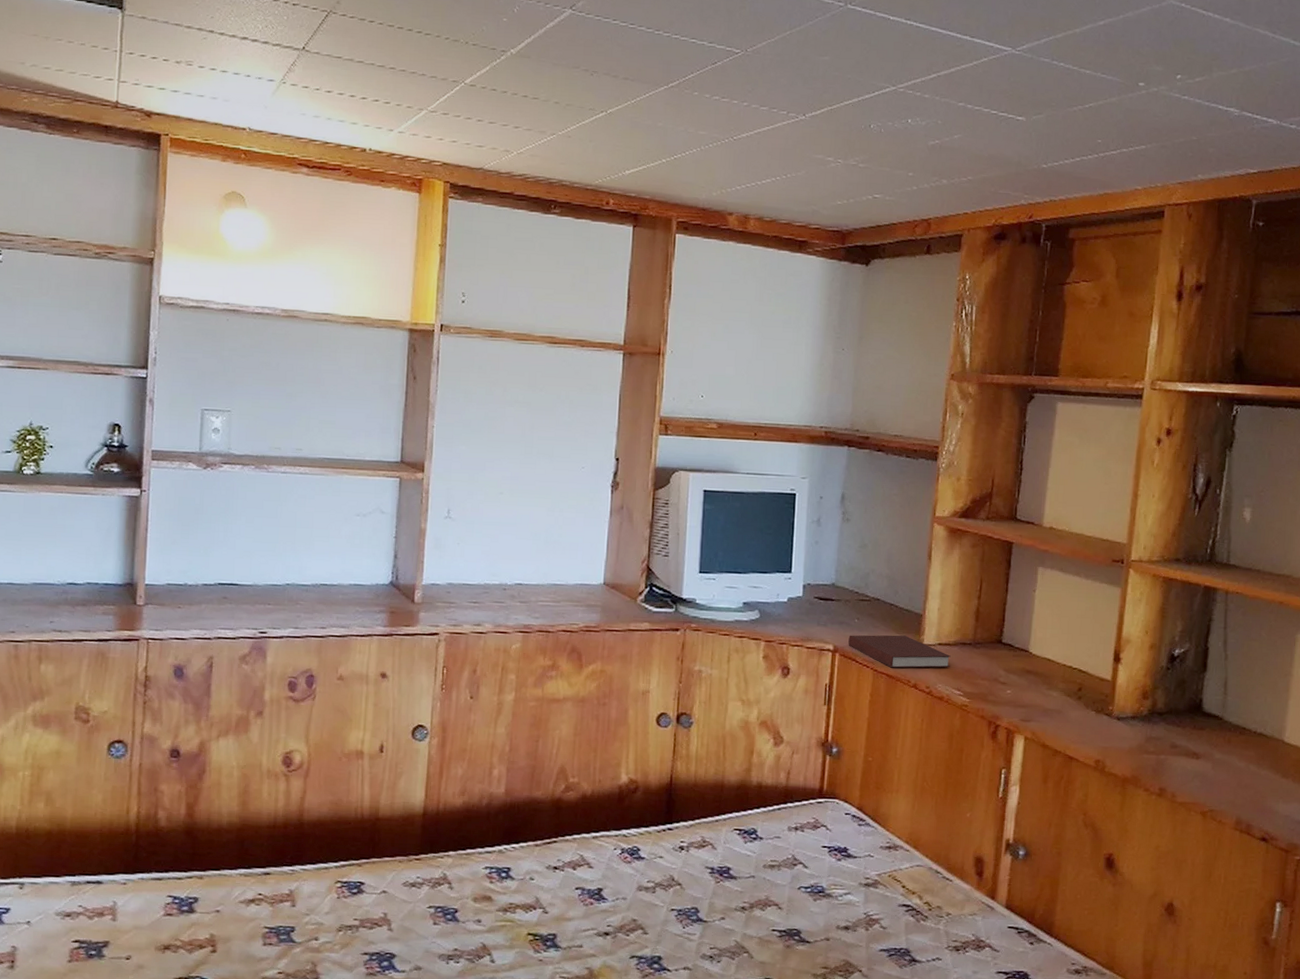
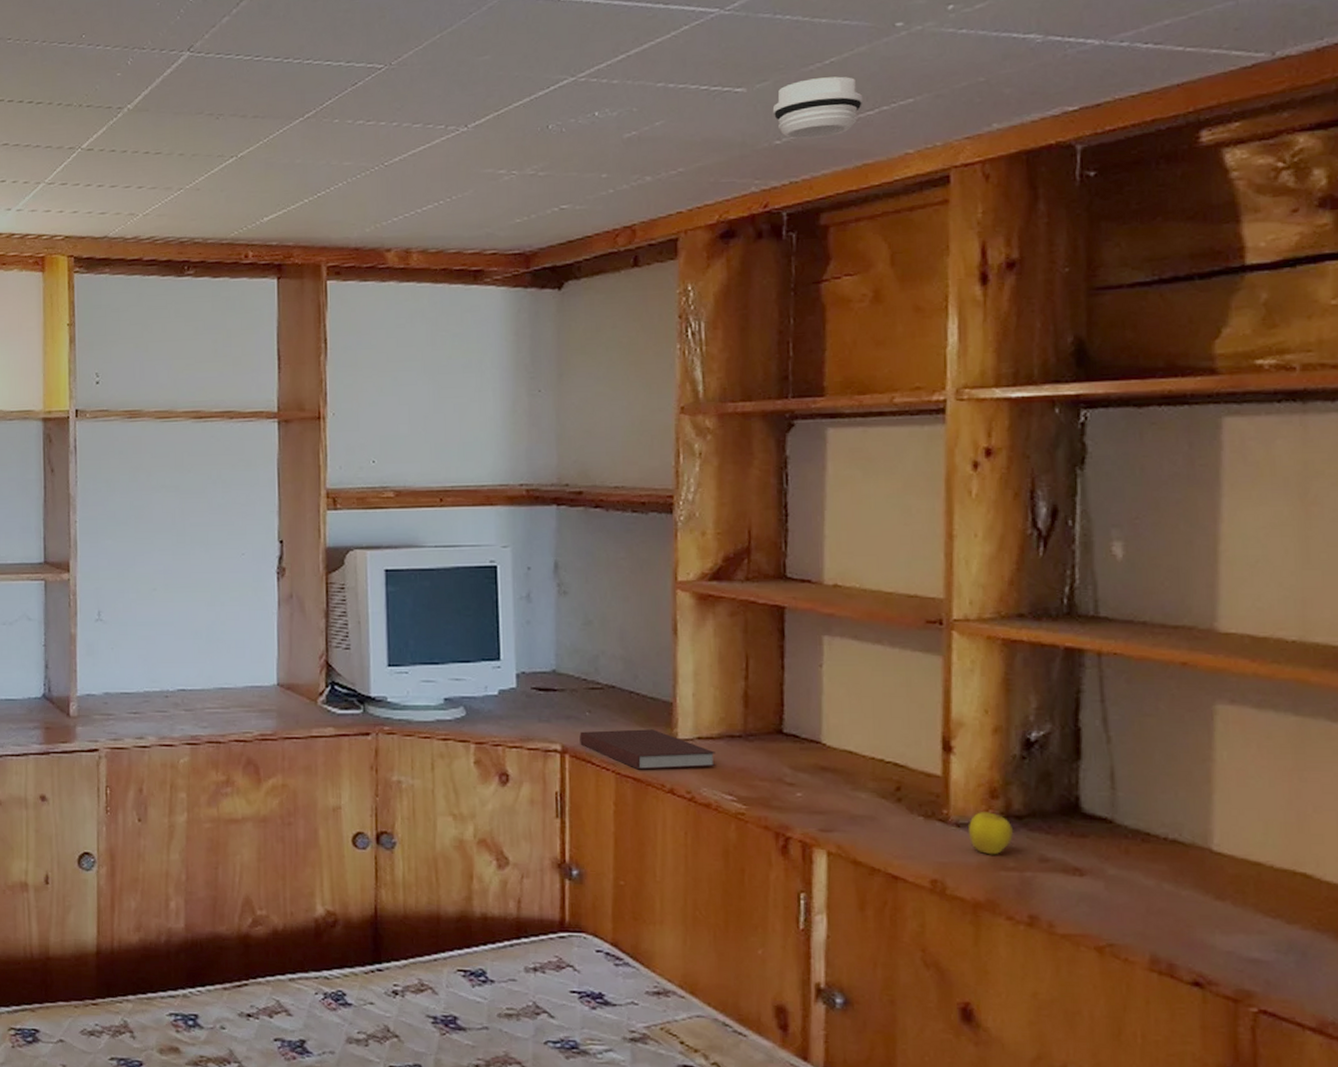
smoke detector: none [1043,118,1110,167] -> present [772,76,864,140]
apple: none [1124,709,1155,742] -> present [968,812,1013,855]

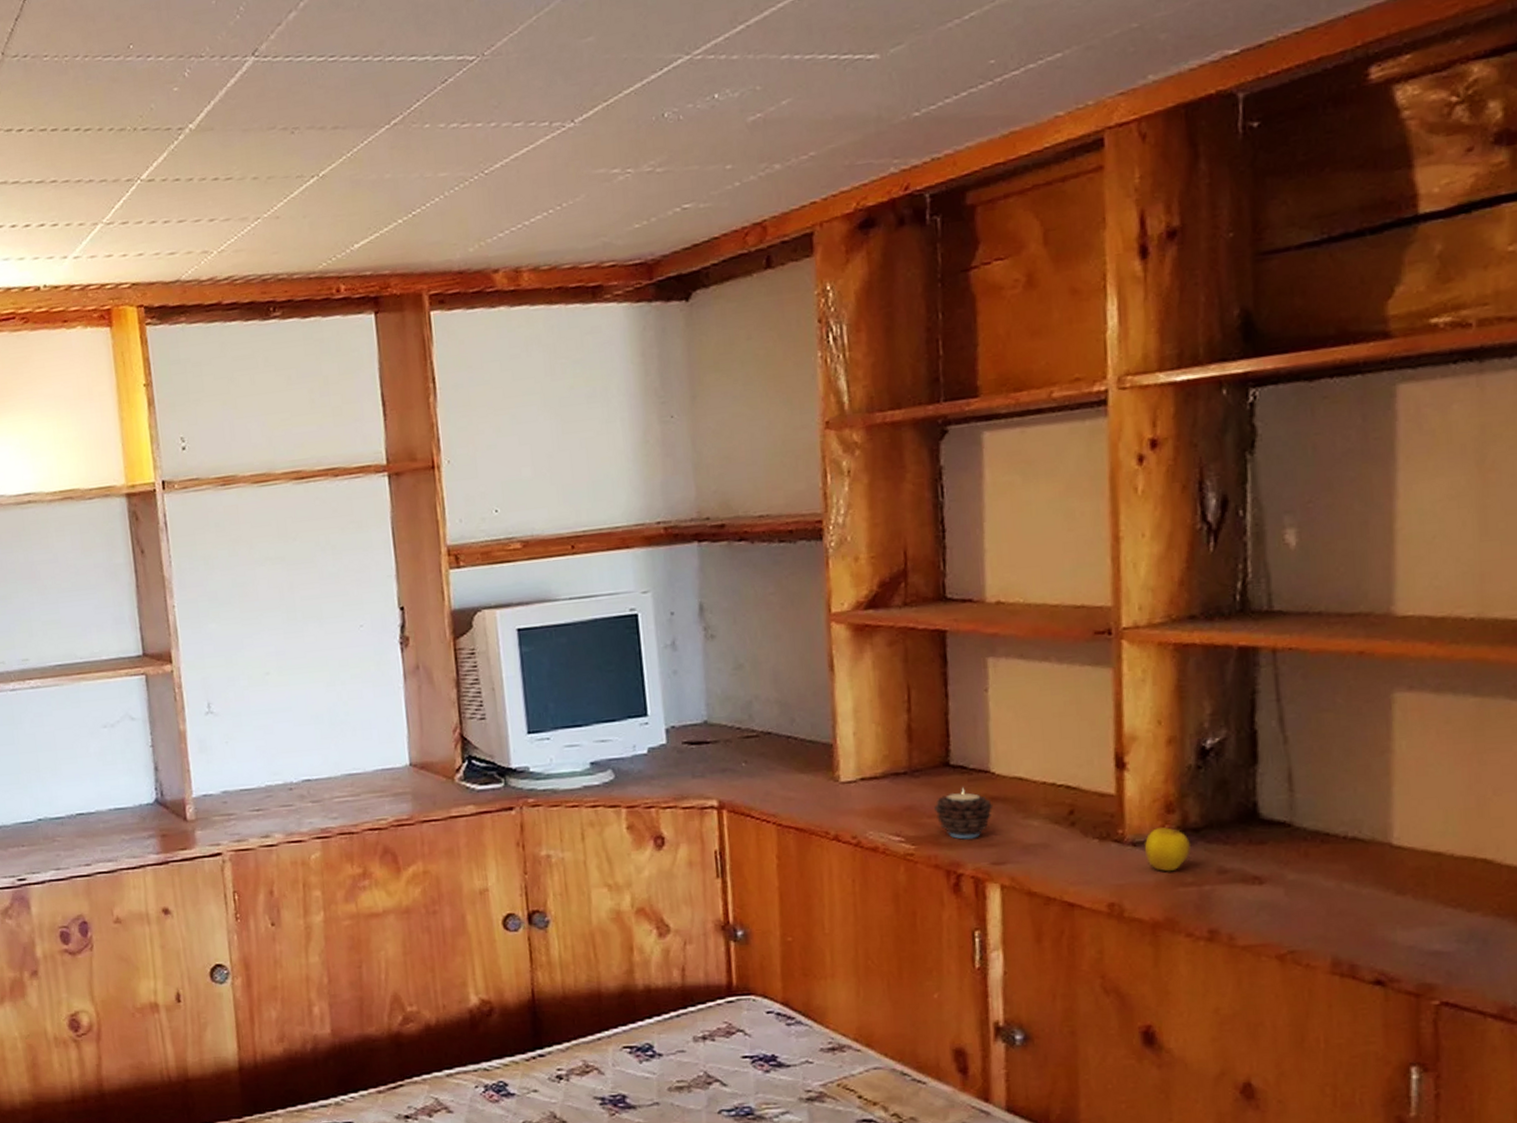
notebook: present [579,729,716,770] -> none [736,774,882,819]
candle: none [766,755,823,805] -> present [934,787,994,840]
smoke detector: present [772,76,864,140] -> none [909,33,1008,110]

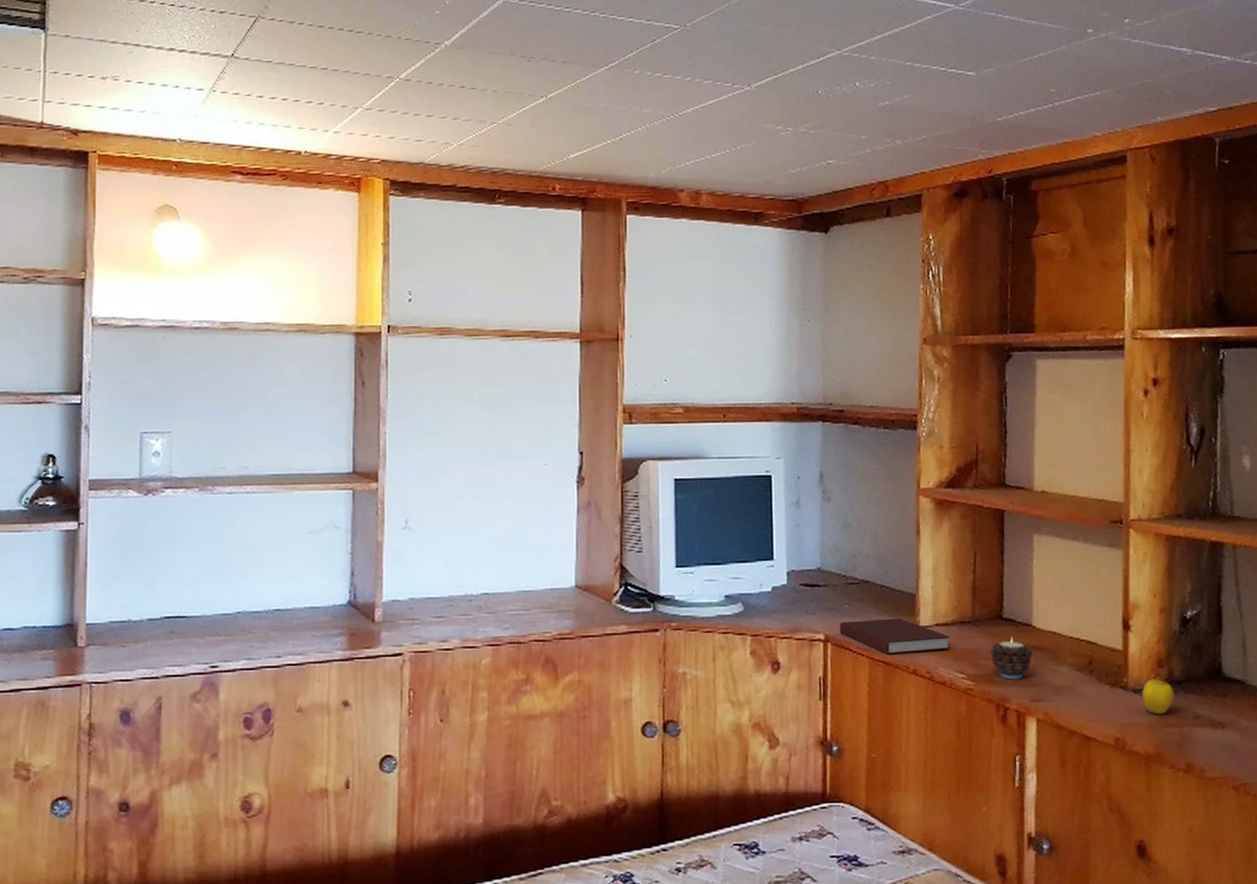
notebook: none [736,774,882,819] -> present [840,618,950,654]

